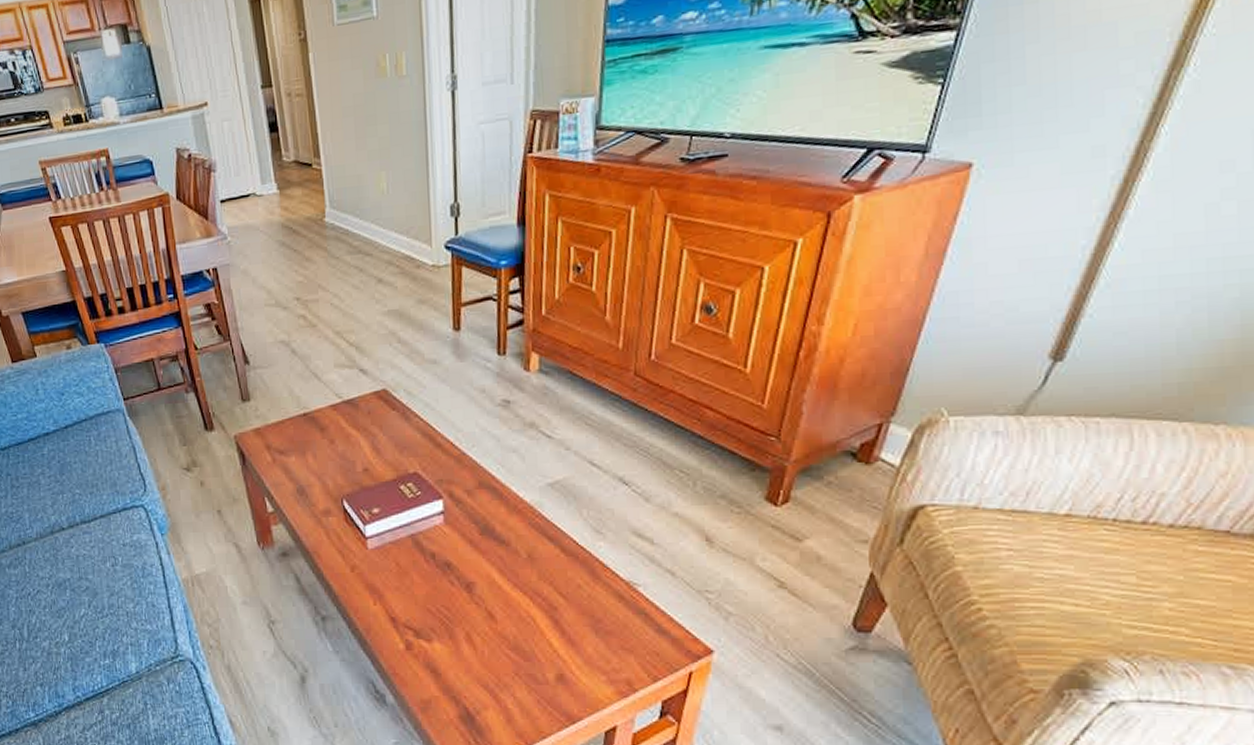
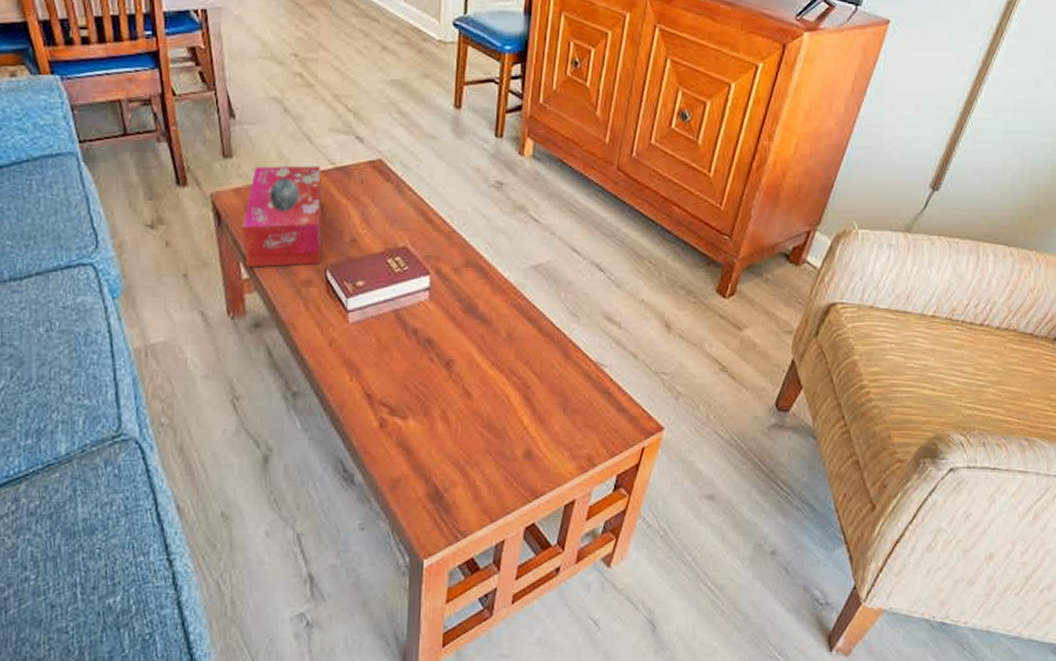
tissue box: none [264,401,337,501] -> present [242,165,322,268]

